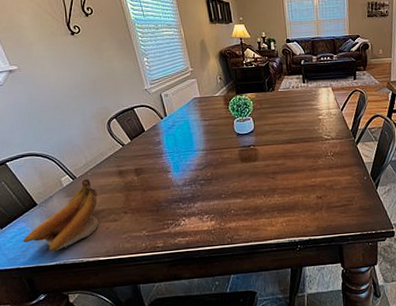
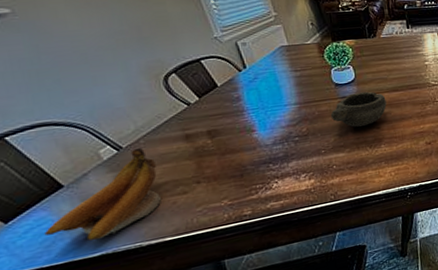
bowl: none [231,142,281,176] -> present [330,91,387,127]

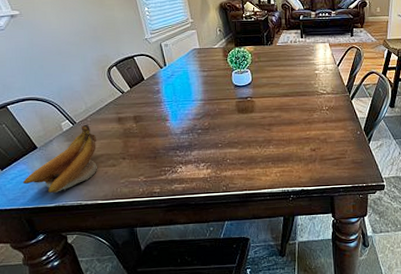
bowl: present [330,91,387,127] -> none [228,94,277,126]

